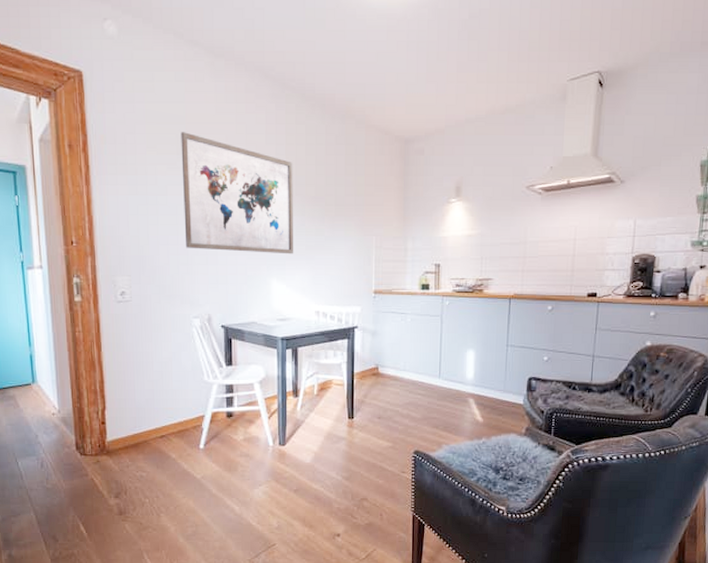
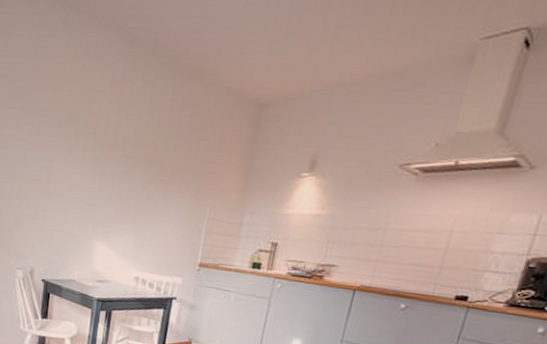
wall art: present [181,132,294,255] -> none [19,87,134,218]

